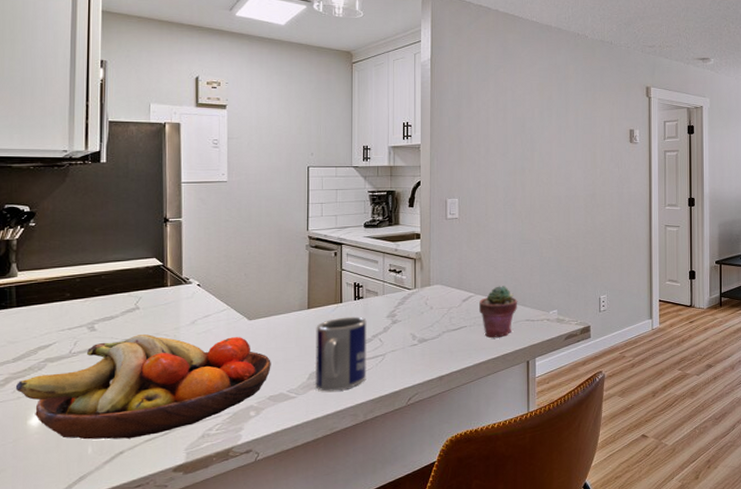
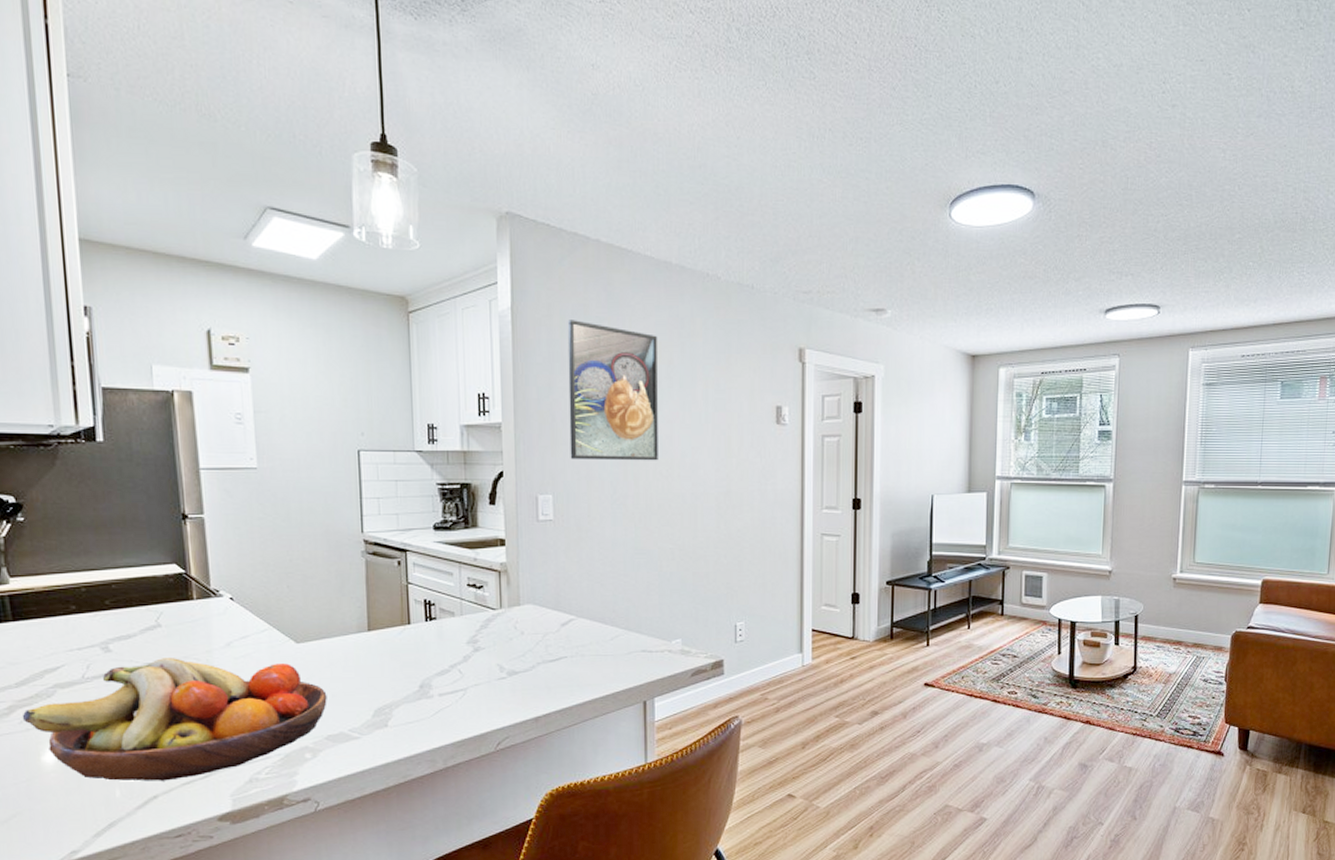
mug: present [314,316,367,392] -> none [379,642,445,732]
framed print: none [473,67,541,172] -> present [567,320,658,461]
potted succulent: present [479,286,518,338] -> none [582,607,632,671]

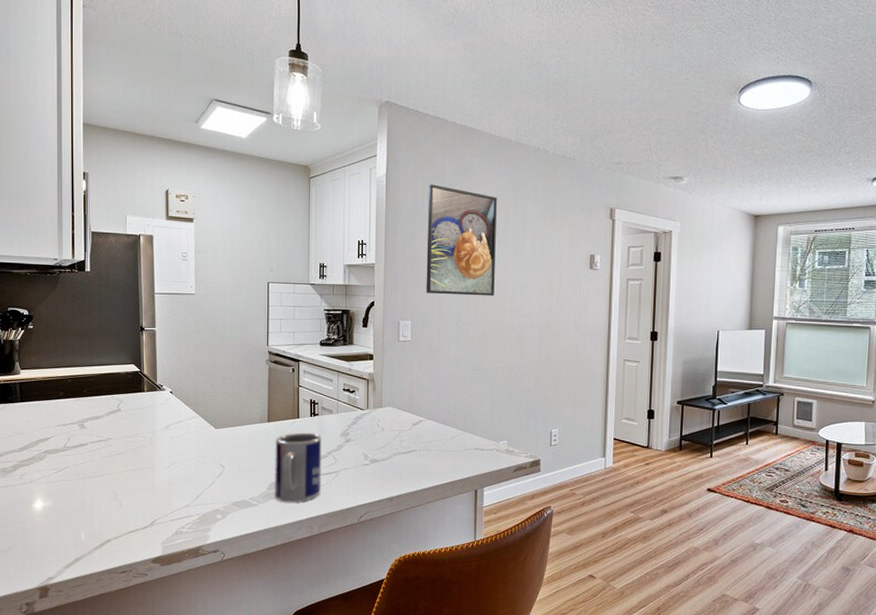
fruit bowl: present [22,658,327,781] -> none [22,435,235,529]
mug: none [379,642,445,732] -> present [274,432,322,503]

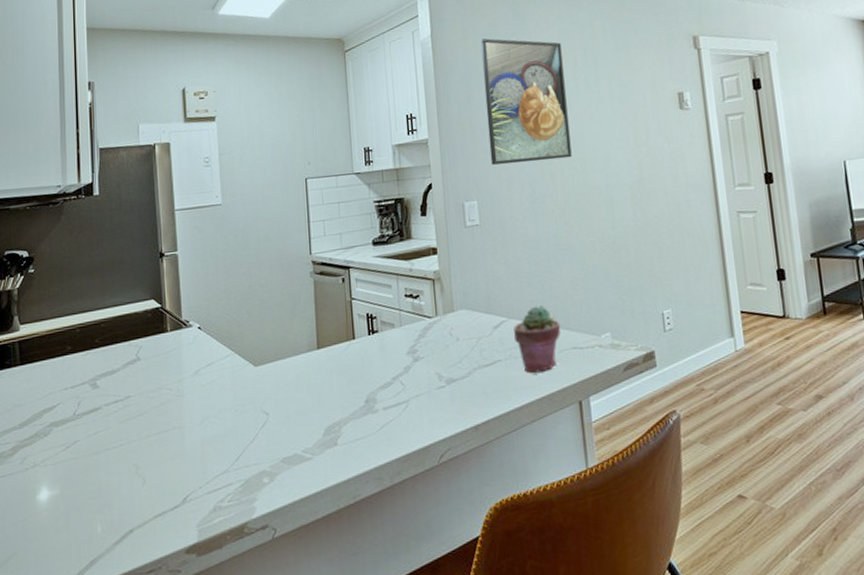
mug: present [274,432,322,503] -> none [328,355,390,450]
potted succulent: none [429,412,468,464] -> present [514,305,561,373]

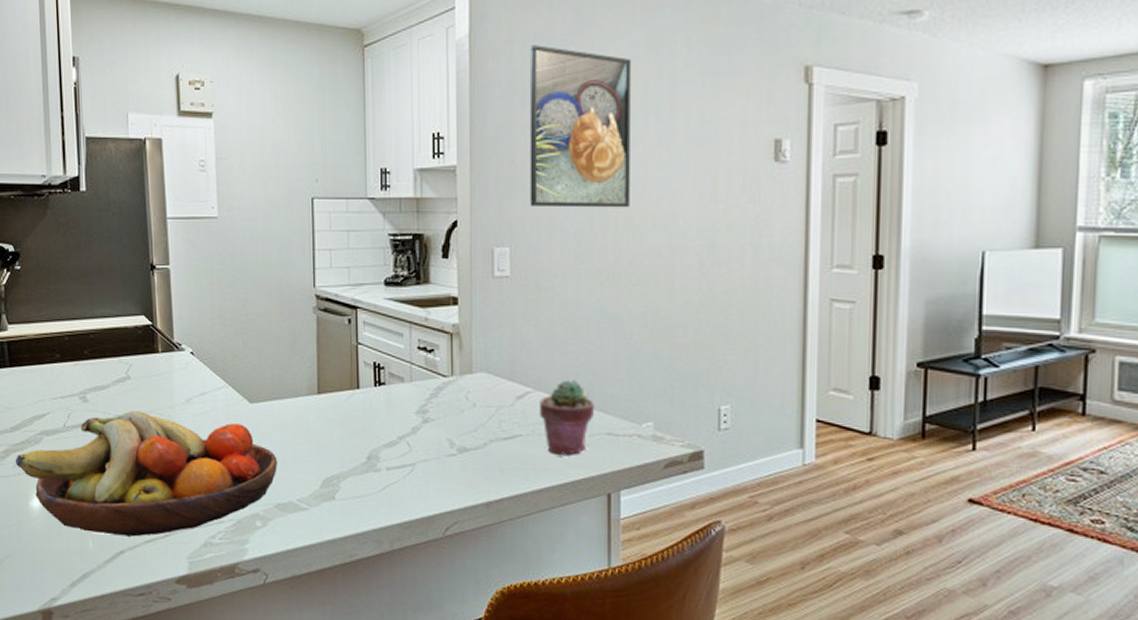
fruit bowl: none [23,387,283,517] -> present [15,411,278,537]

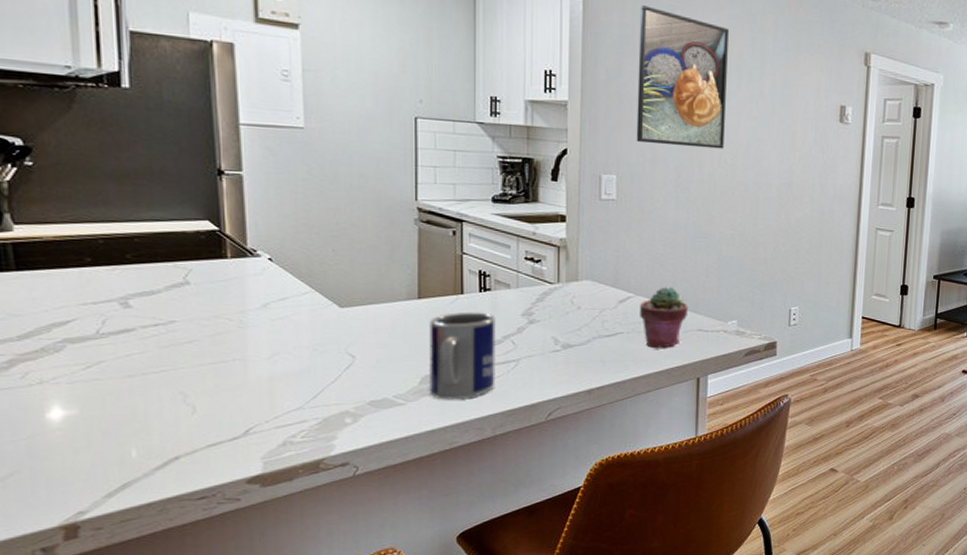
fruit bowl: present [15,411,278,537] -> none [24,316,371,442]
mug: none [328,408,392,507] -> present [428,311,496,400]

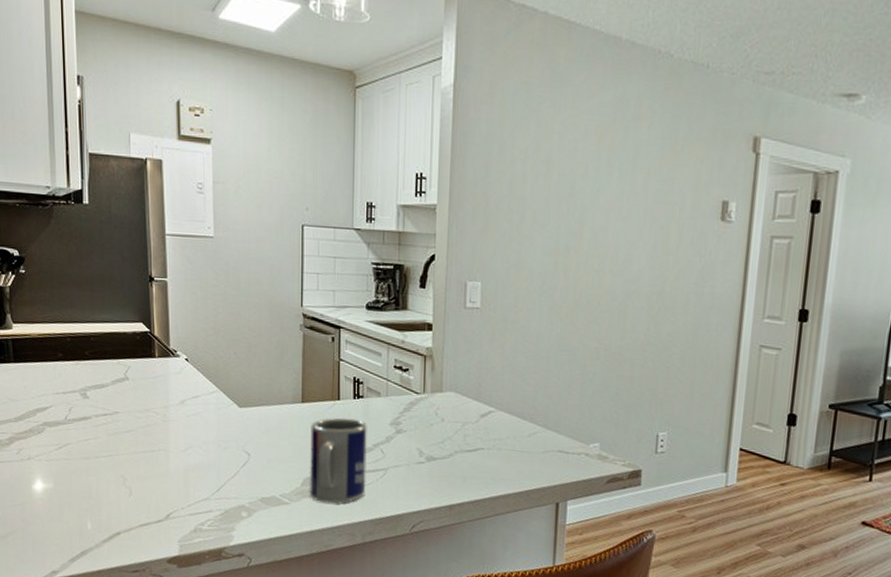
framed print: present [636,5,730,149] -> none [501,98,601,254]
potted succulent: present [640,287,689,348] -> none [500,402,550,468]

